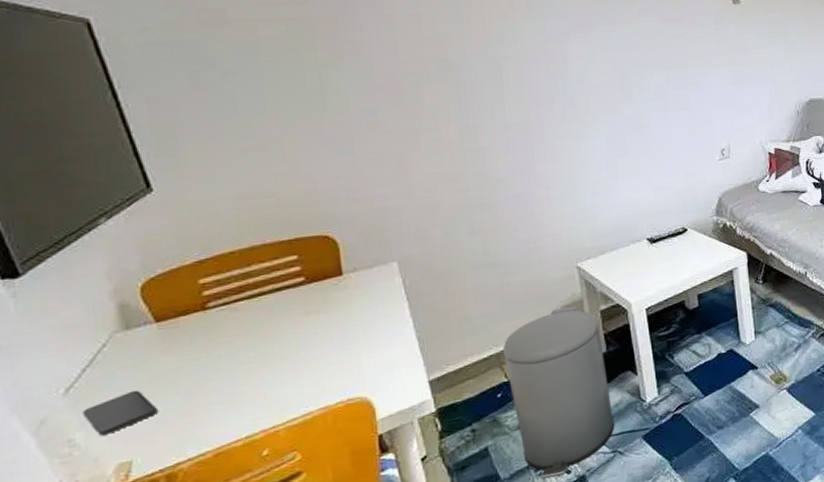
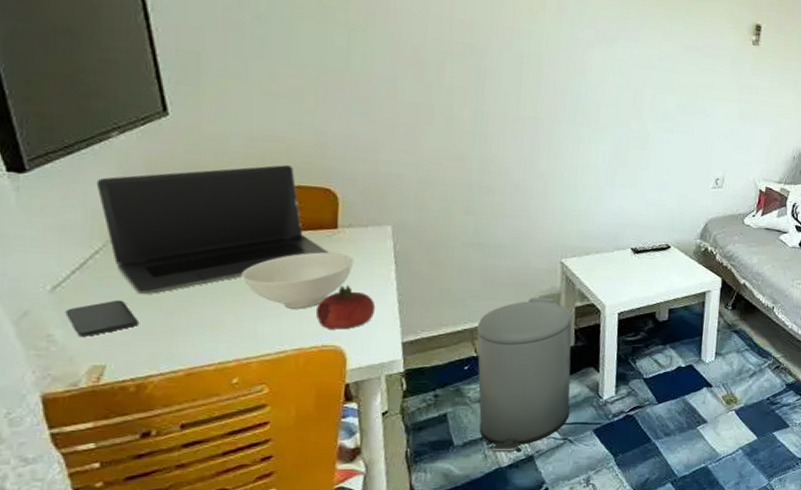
laptop computer: none [91,219,338,381] -> present [96,165,329,295]
bowl: none [252,300,366,367] -> present [240,252,355,309]
fruit: none [334,332,396,382] -> present [315,285,376,330]

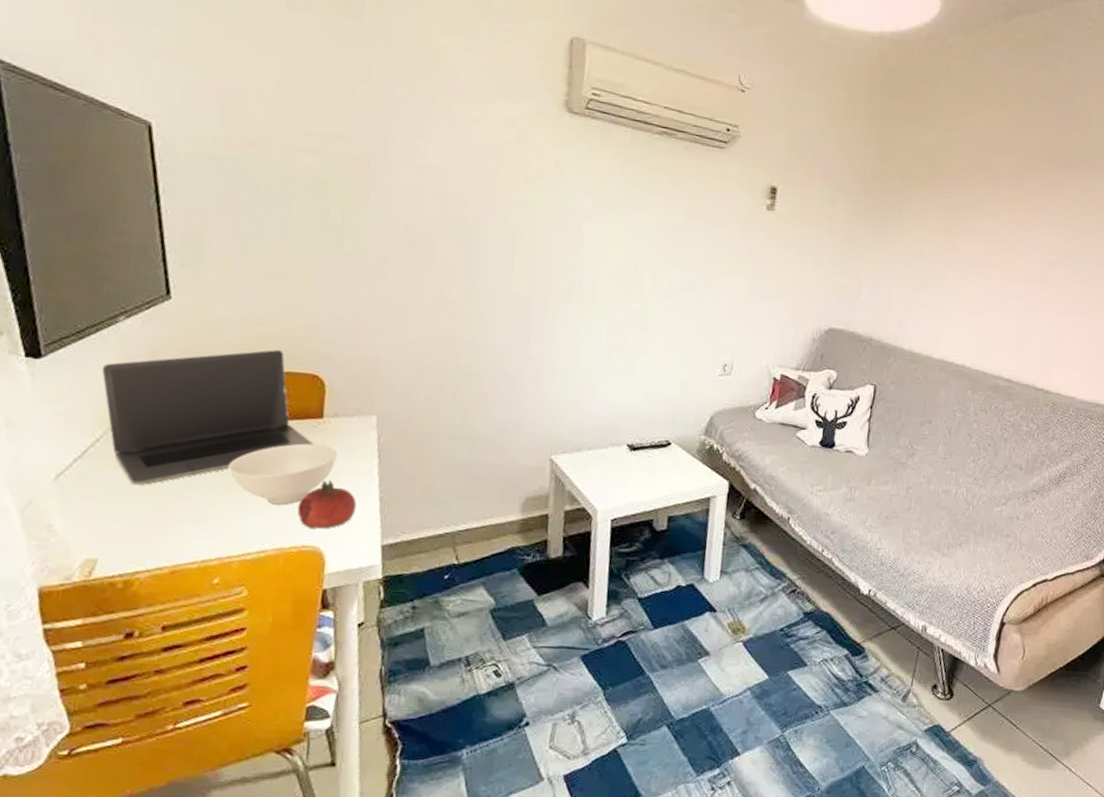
smartphone: present [65,300,138,337] -> none [65,490,130,528]
pedal bin: present [476,297,572,453] -> none [457,499,561,678]

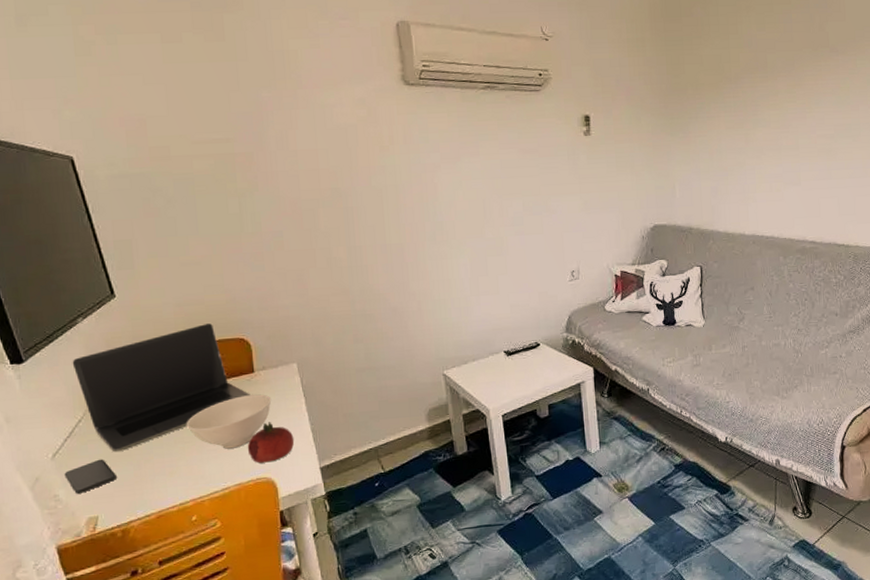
smartphone: none [65,490,130,528] -> present [64,459,117,494]

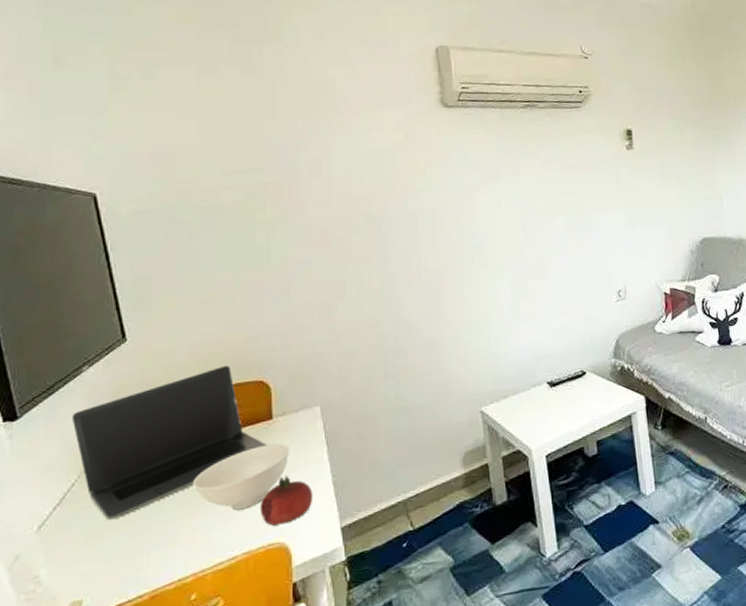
smartphone: present [64,459,117,494] -> none [49,529,108,573]

